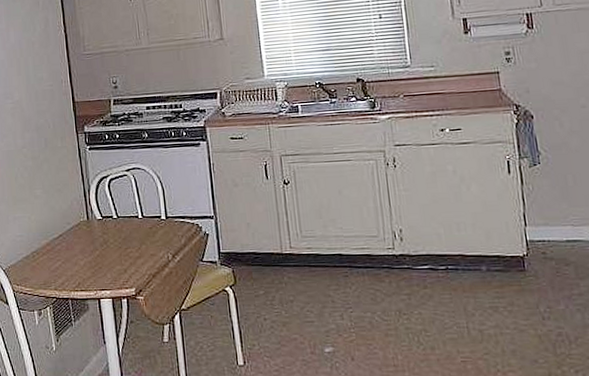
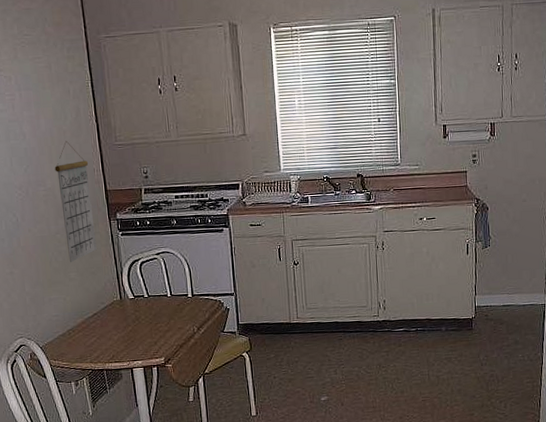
calendar: none [22,52,63,178] -> present [54,140,97,262]

